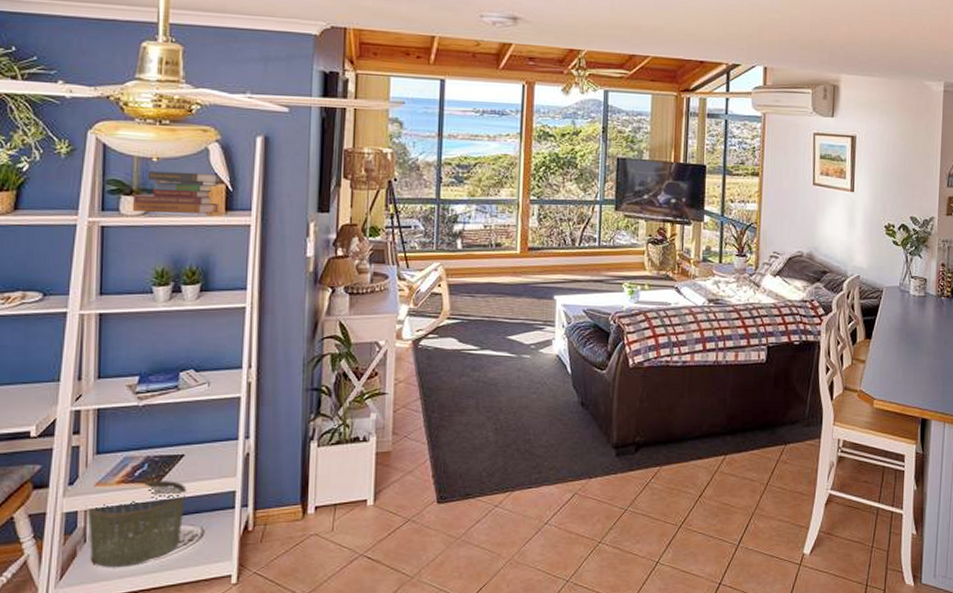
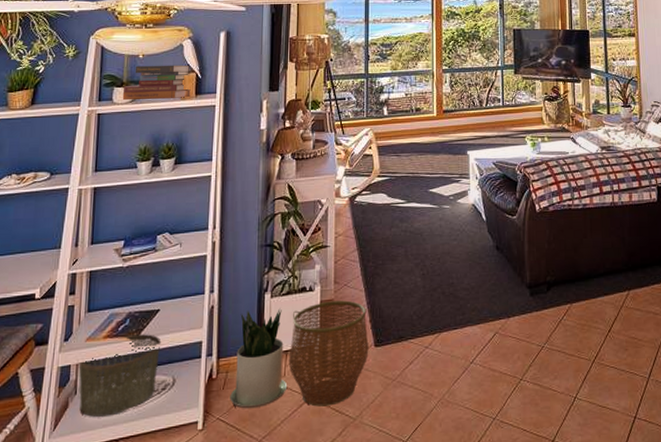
planter: none [269,459,336,564] -> present [230,308,288,409]
basket: none [337,453,431,564] -> present [288,300,369,407]

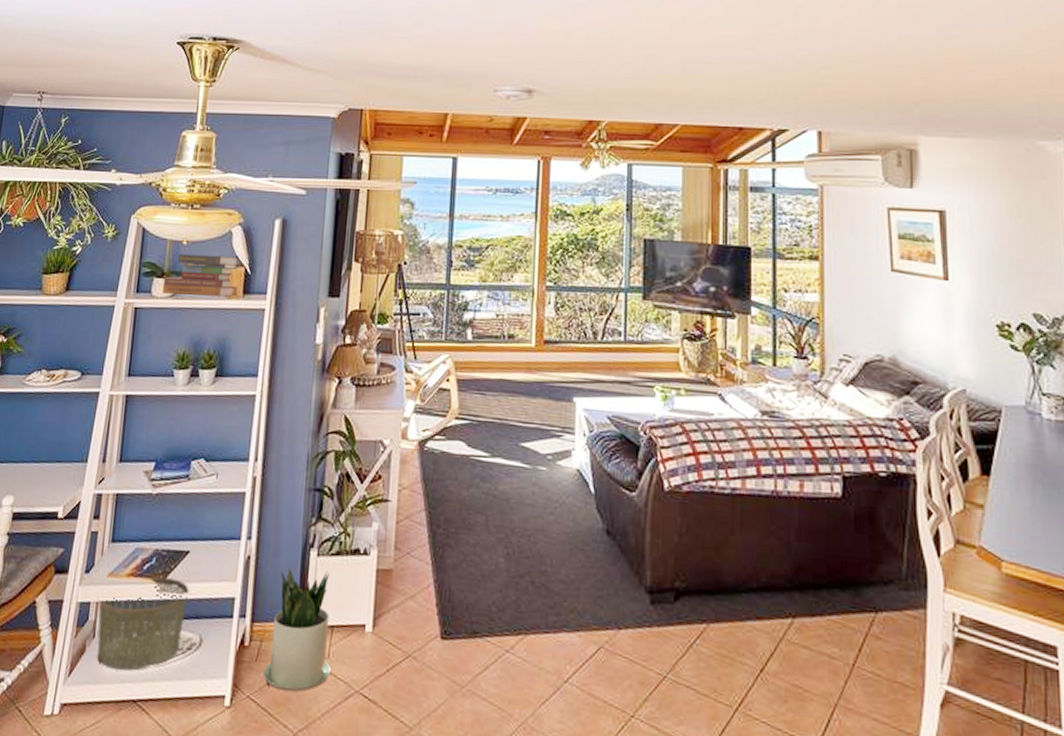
basket: present [288,300,369,407] -> none [334,570,435,706]

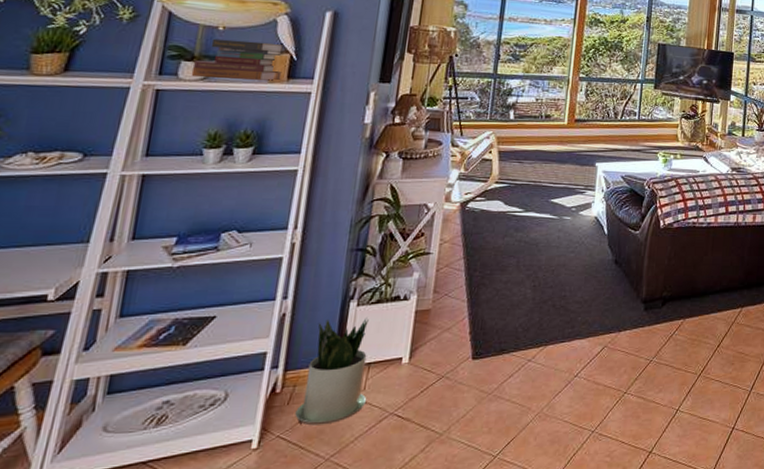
basket: present [96,576,190,671] -> none [96,343,215,437]

